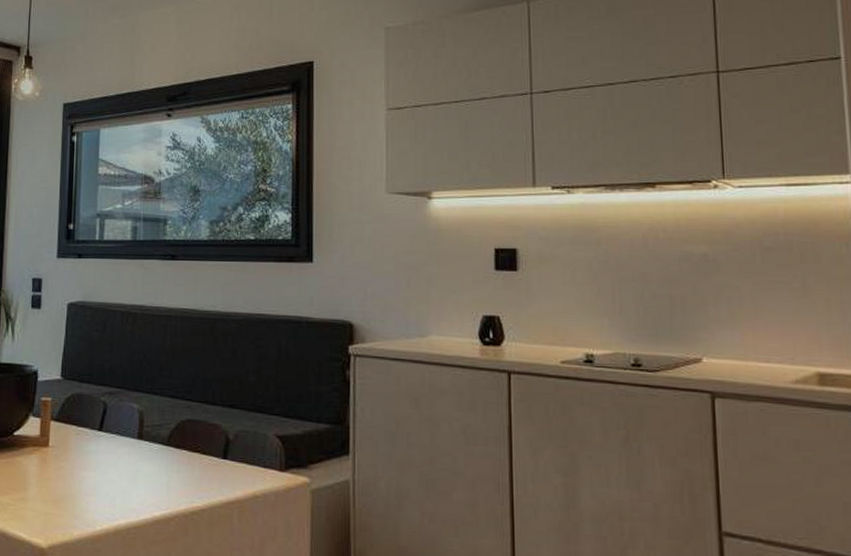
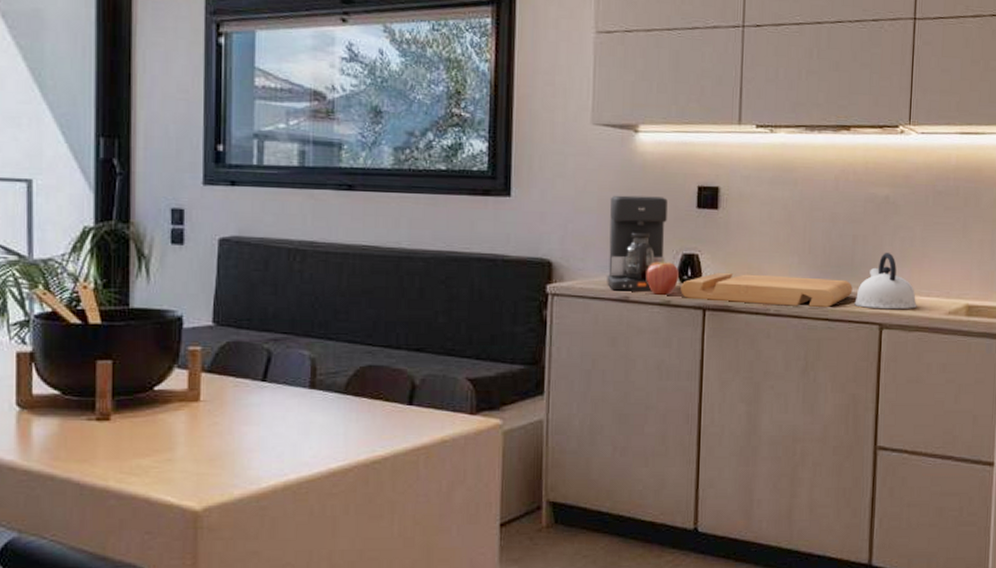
coffee maker: none [407,259,465,353] -> present [607,195,668,291]
fruit: none [446,321,481,357] -> present [646,259,680,295]
cutting board: none [483,334,675,374] -> present [681,272,853,308]
kettle: none [678,313,755,377] -> present [854,252,917,310]

